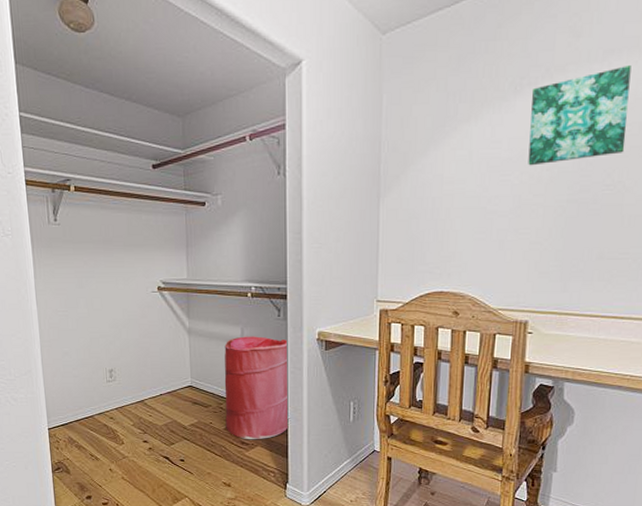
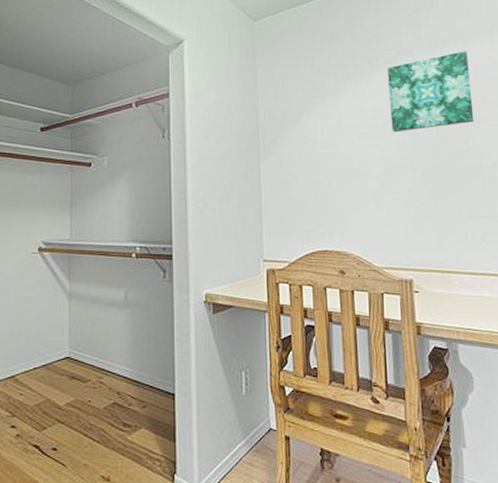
laundry hamper: present [224,336,290,440] -> none [106,299,177,421]

